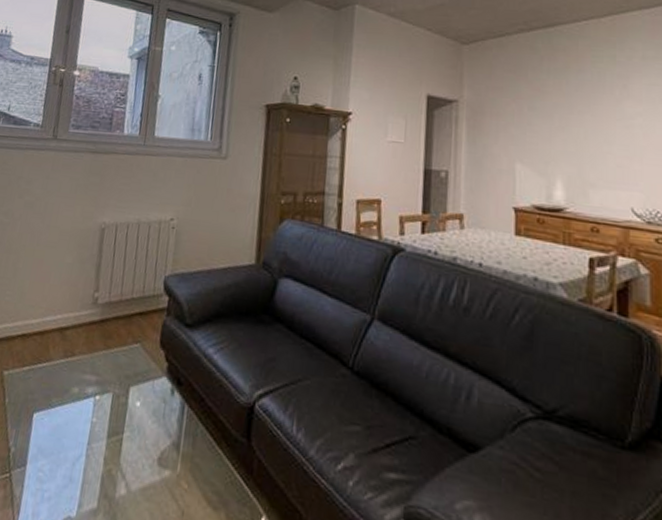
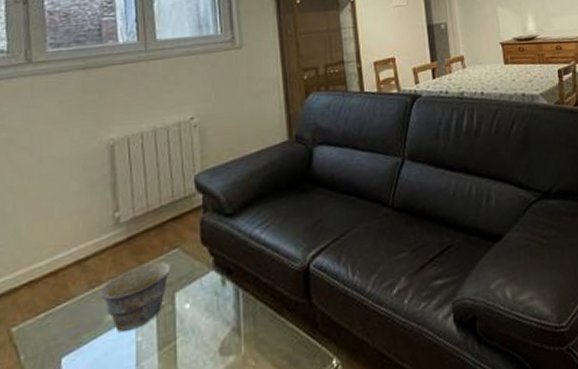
bowl: none [71,349,131,410] -> present [100,261,171,332]

